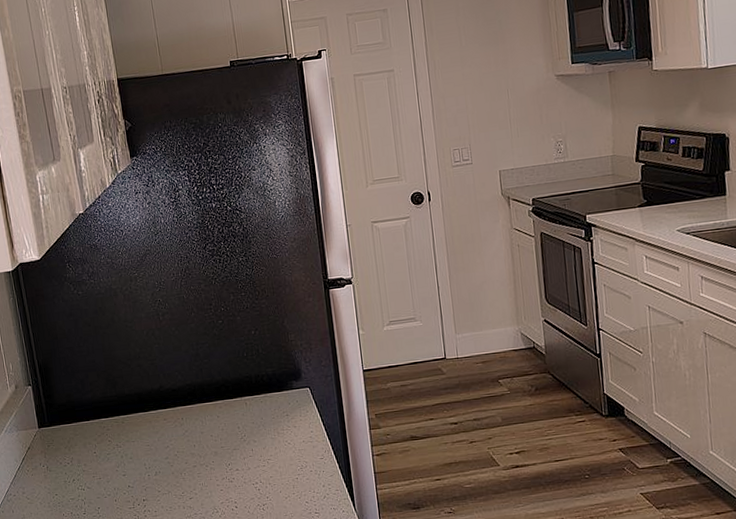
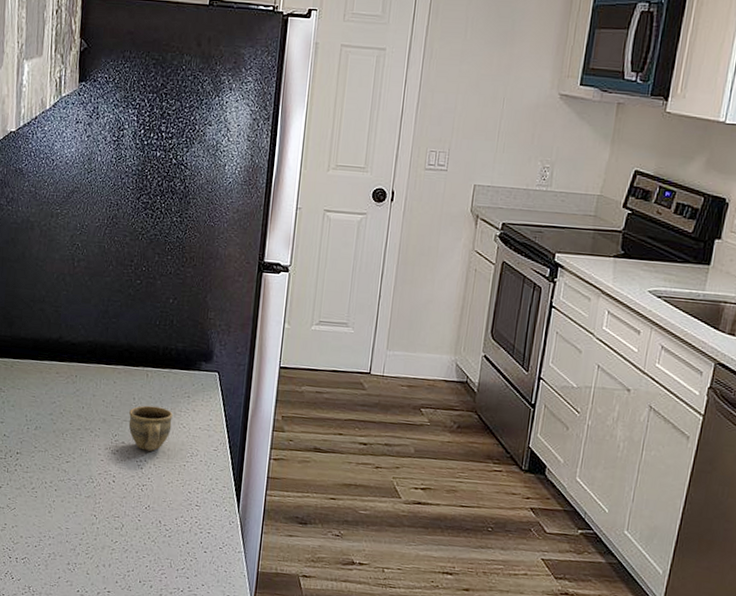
cup: none [237,430,278,473] -> present [128,405,173,452]

